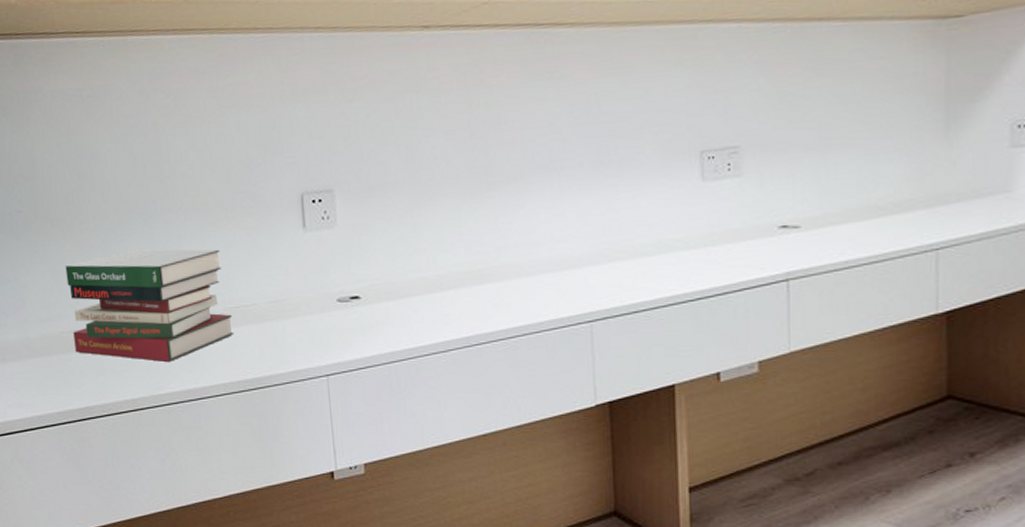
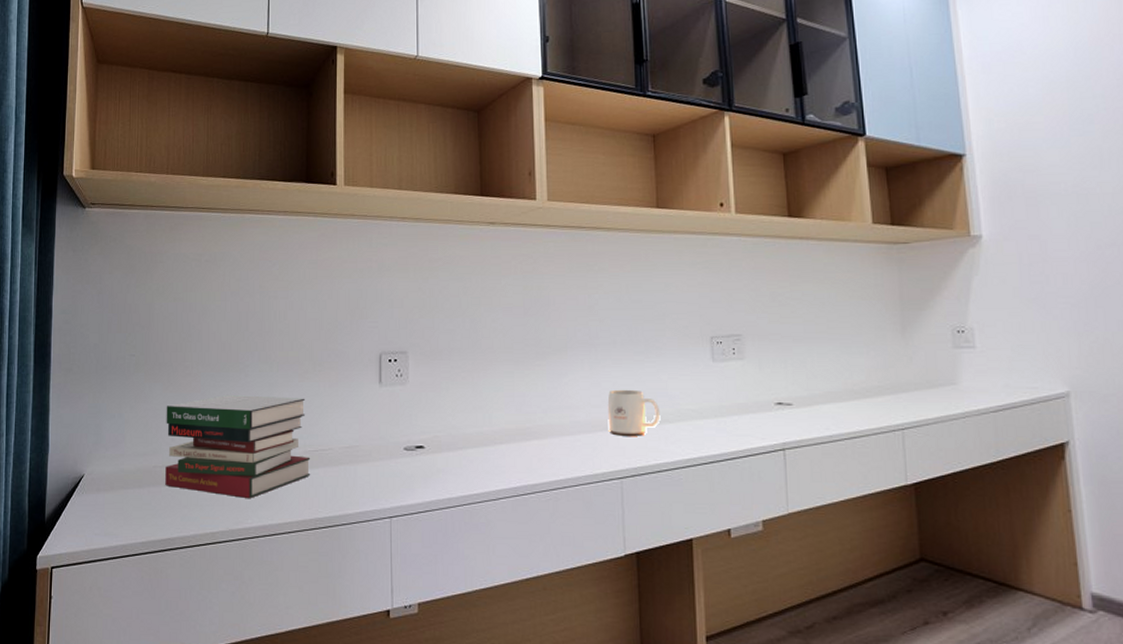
mug: none [573,219,638,274] -> present [607,389,661,436]

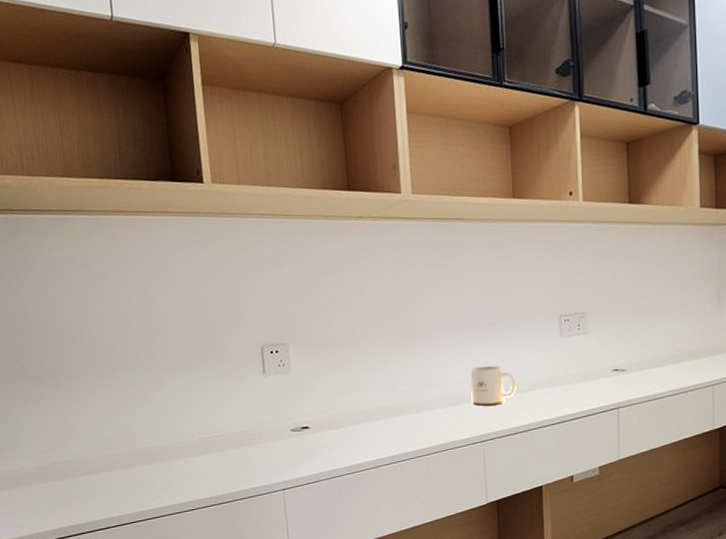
books: present [165,395,311,498] -> none [58,391,207,484]

